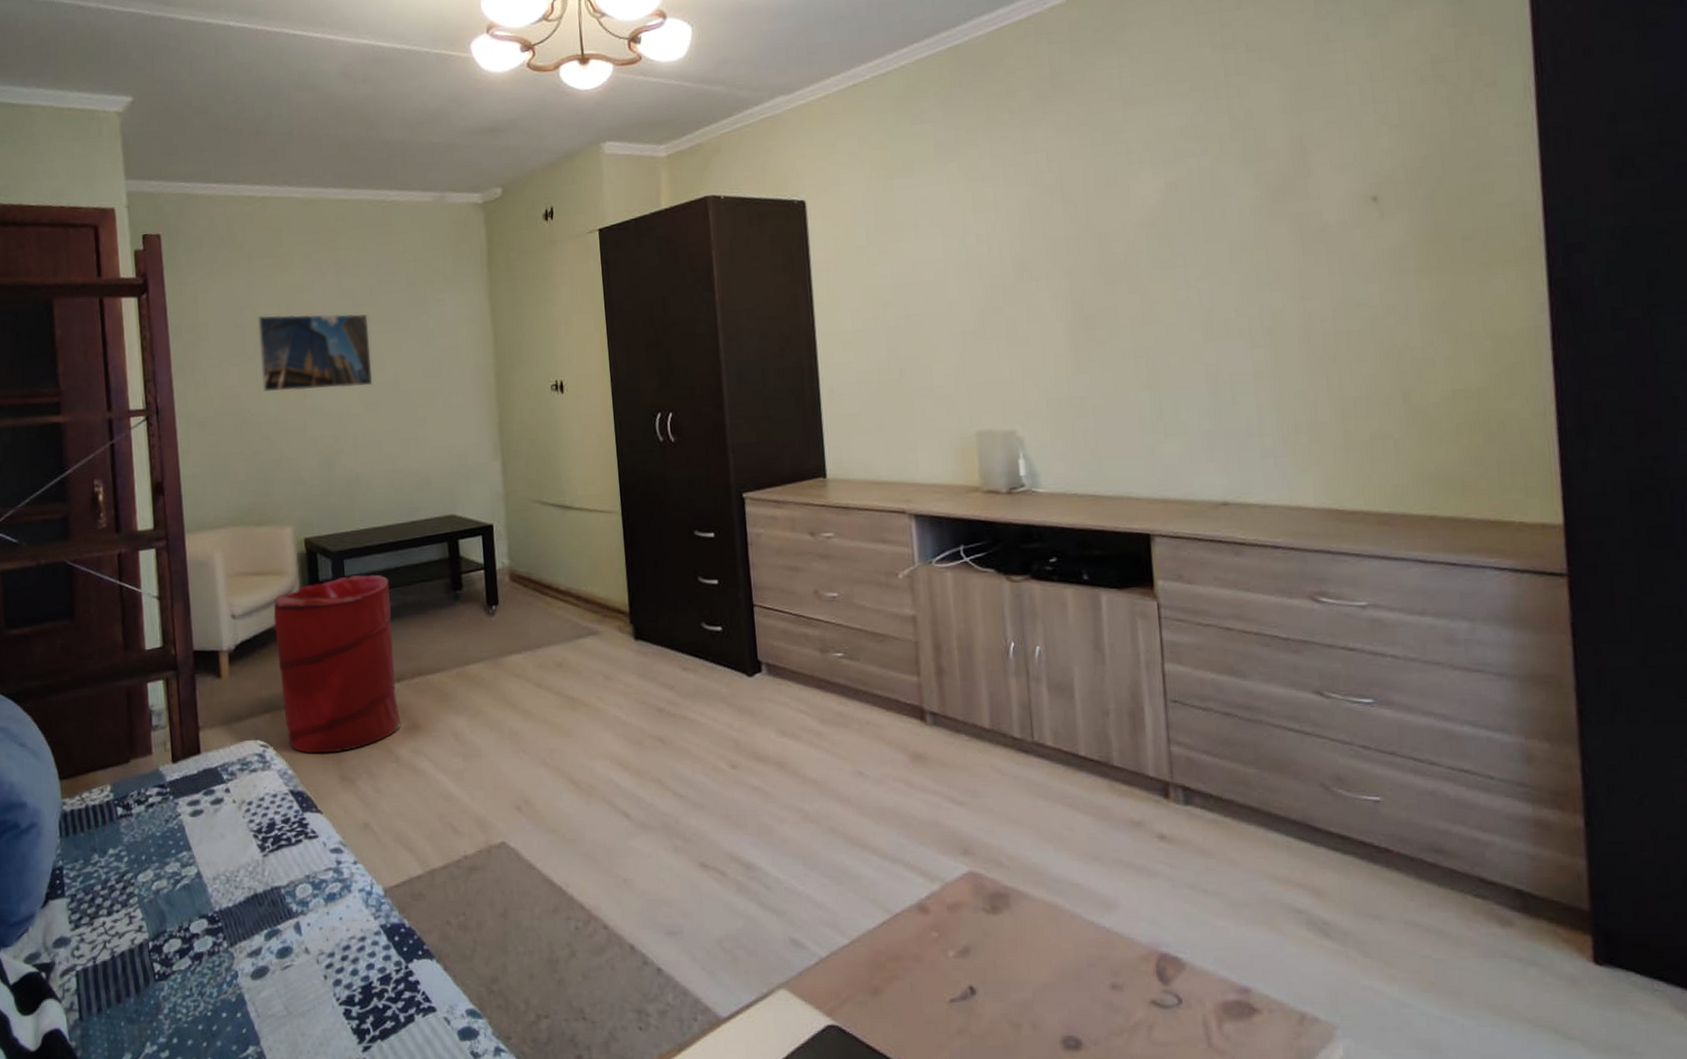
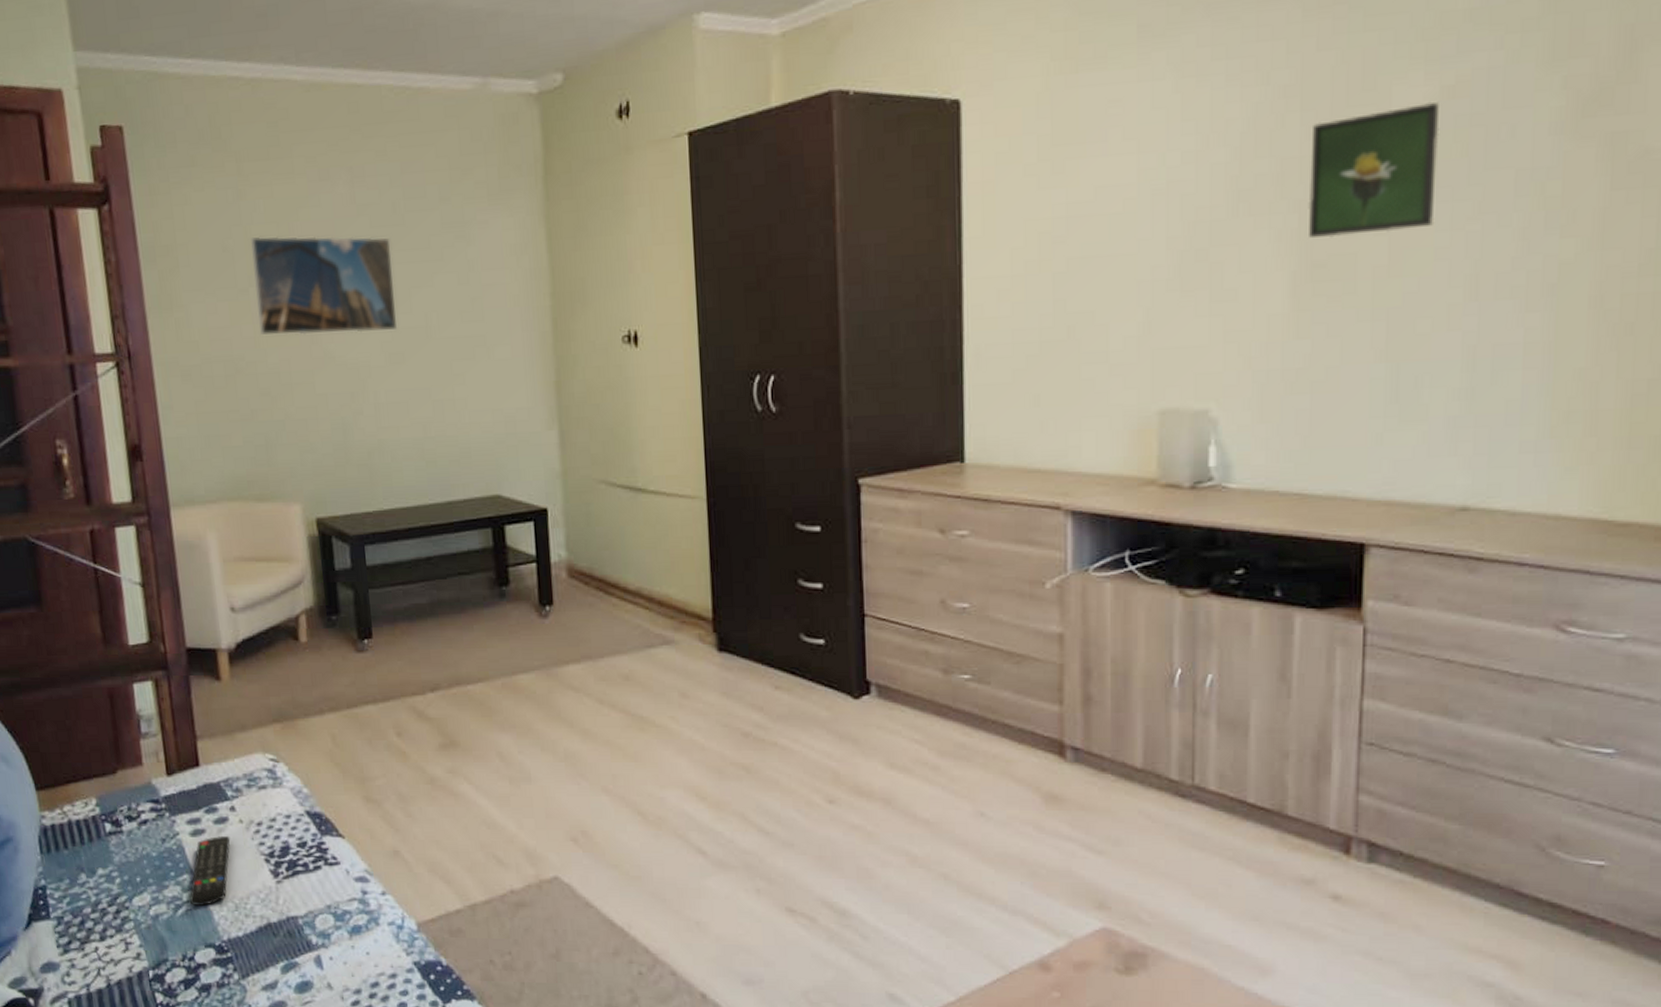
remote control: none [187,814,225,880] -> present [190,835,231,906]
laundry hamper: present [273,574,402,754] -> none [280,564,437,771]
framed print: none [1073,194,1172,296] -> present [1308,101,1440,238]

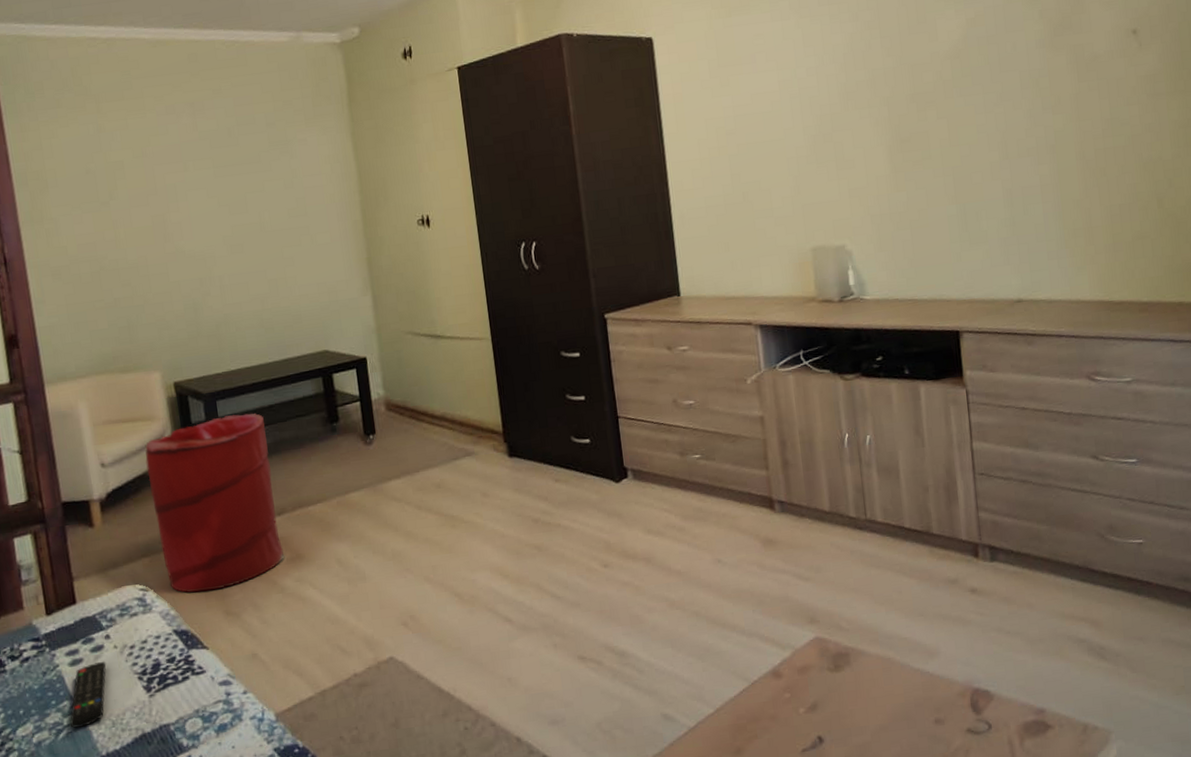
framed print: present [251,236,398,335] -> none [110,155,237,237]
laundry hamper: none [280,564,437,771] -> present [145,413,285,593]
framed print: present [1308,101,1440,238] -> none [889,29,973,122]

